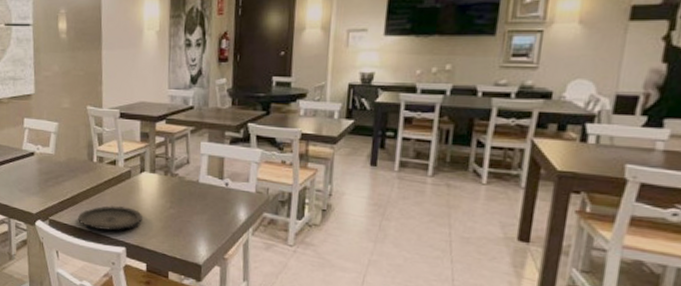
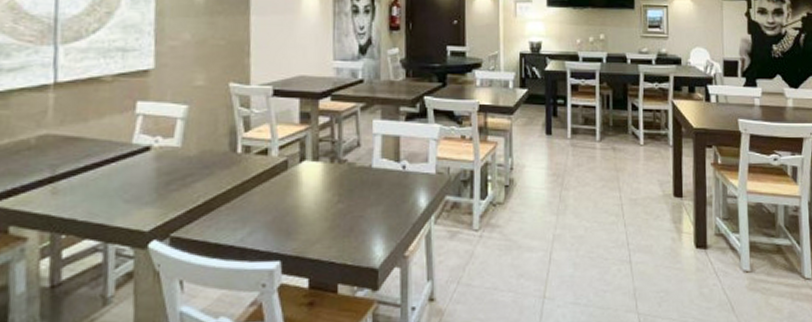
plate: present [78,205,142,231] -> none [214,206,303,242]

